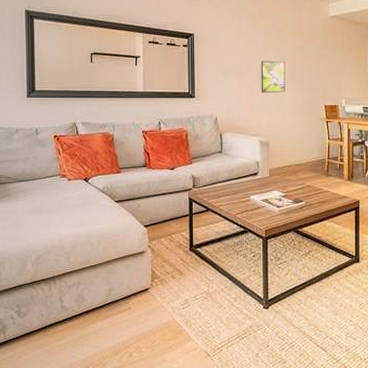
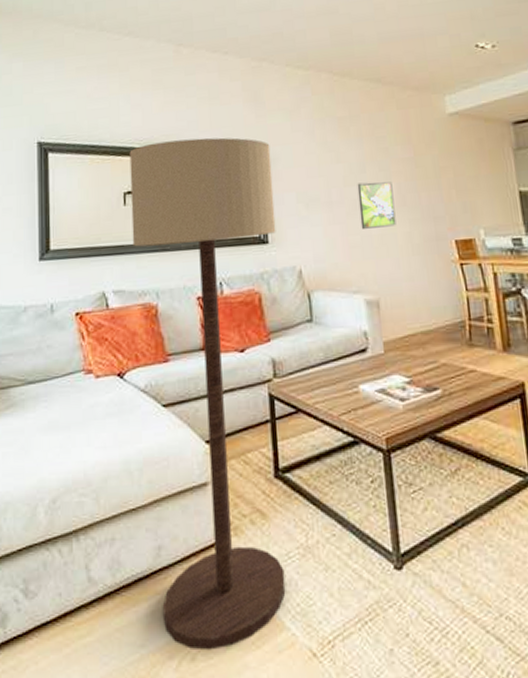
floor lamp: none [96,18,201,351] -> present [129,137,286,651]

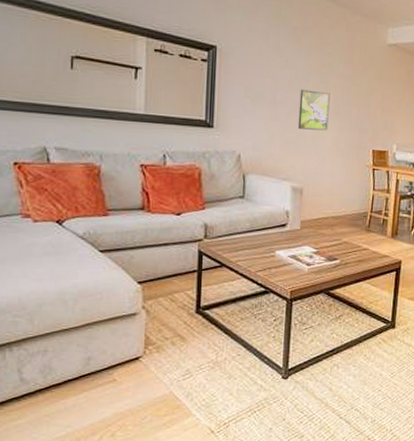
floor lamp: present [129,137,286,651] -> none [78,12,226,429]

